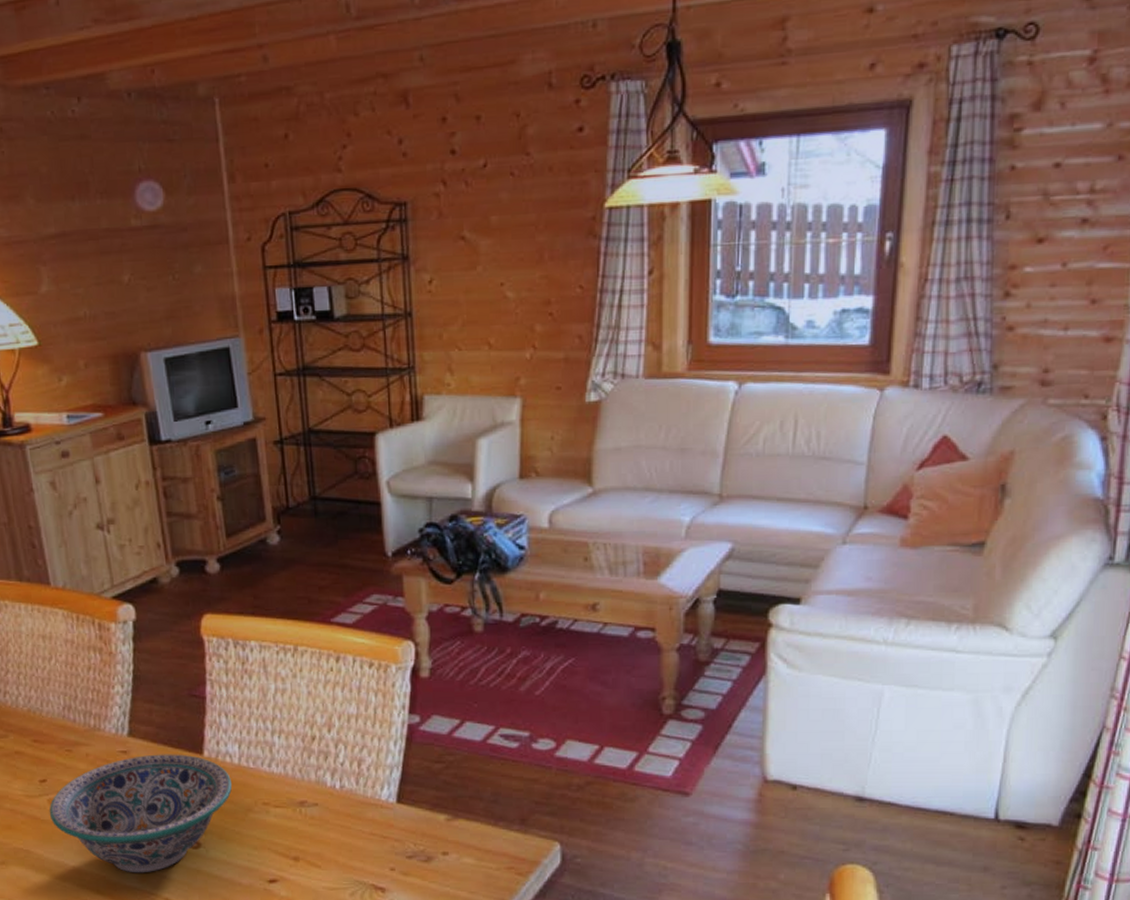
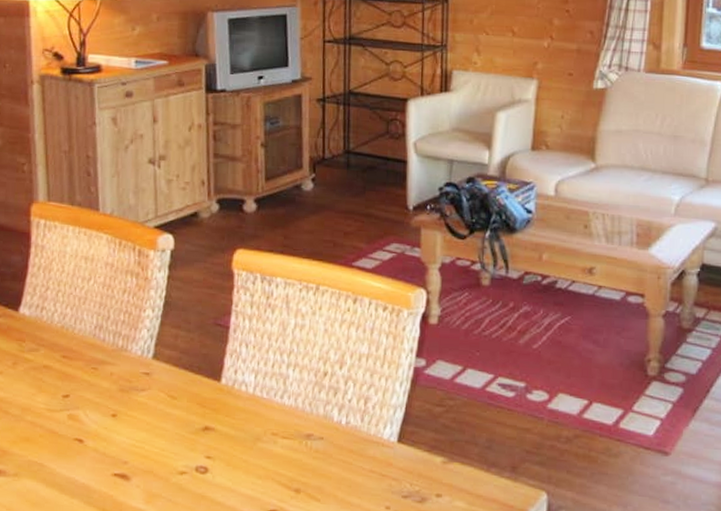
decorative bowl: present [49,754,233,873] -> none [67,378,245,495]

